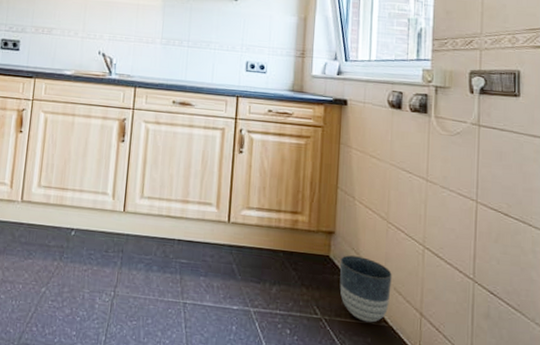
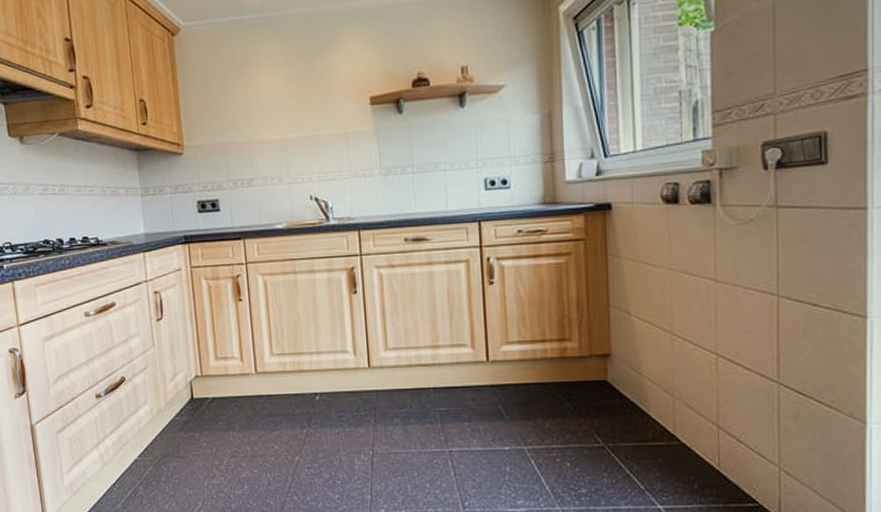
planter: present [339,255,392,323] -> none [619,376,682,443]

